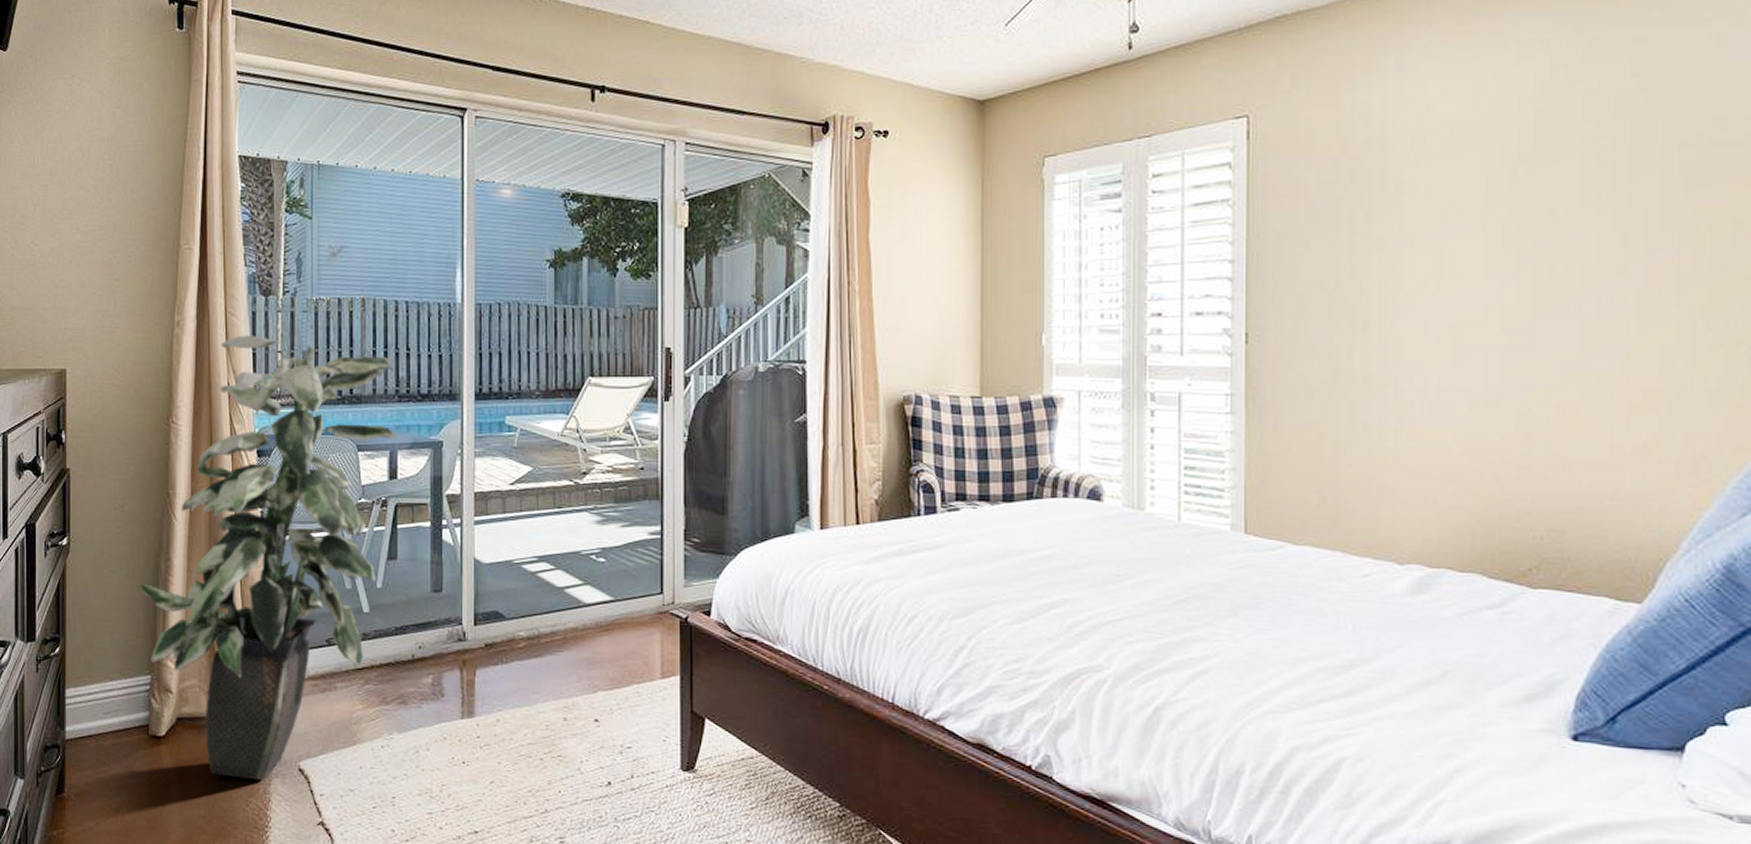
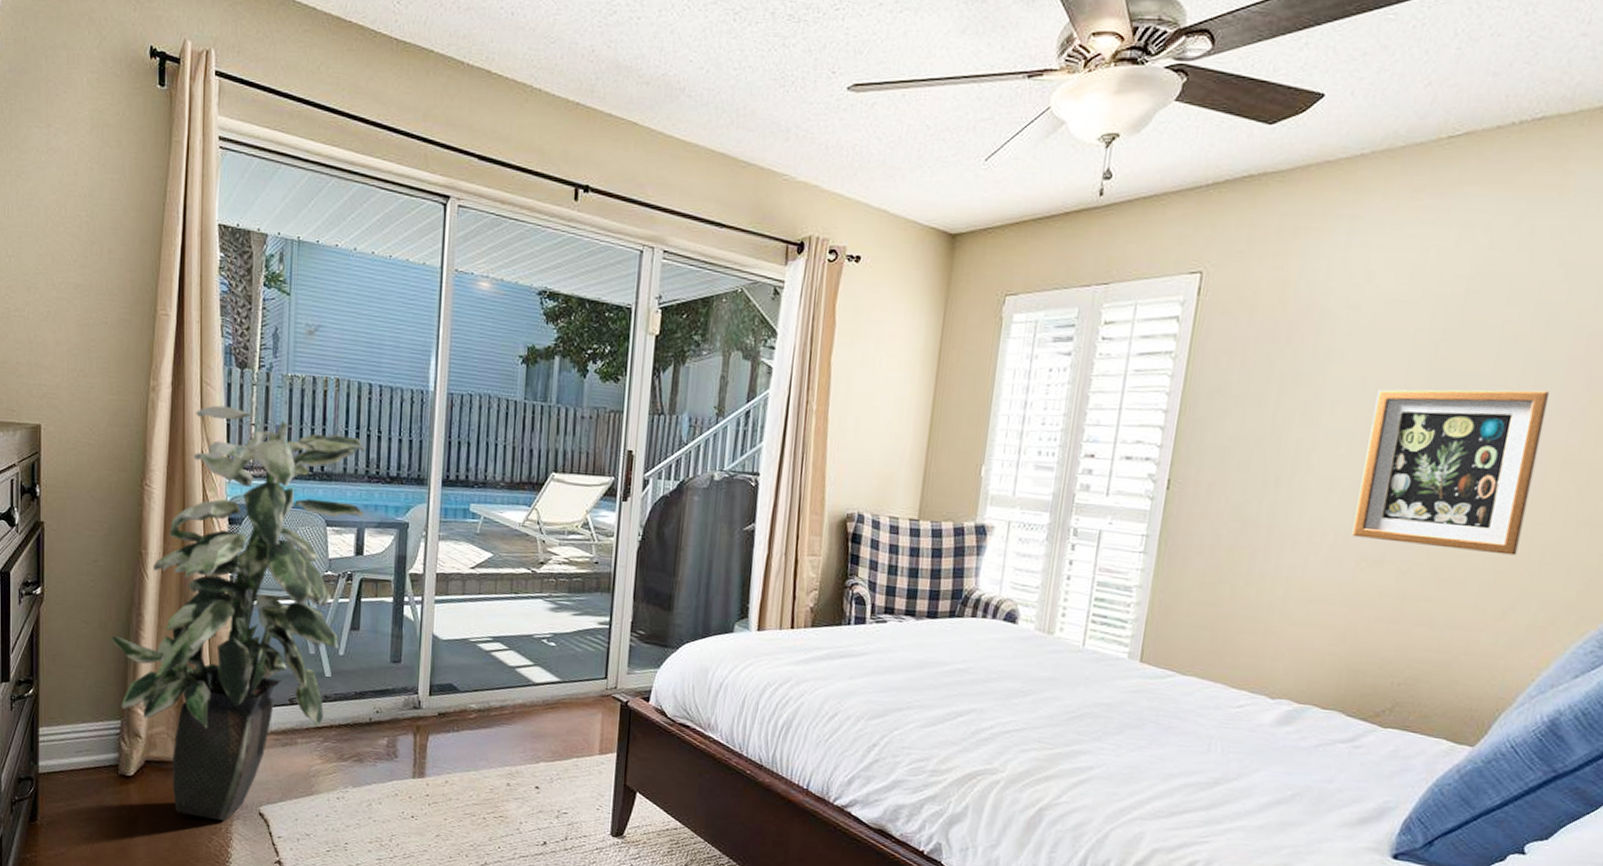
wall art: none [1458,207,1649,385] -> present [1351,389,1550,556]

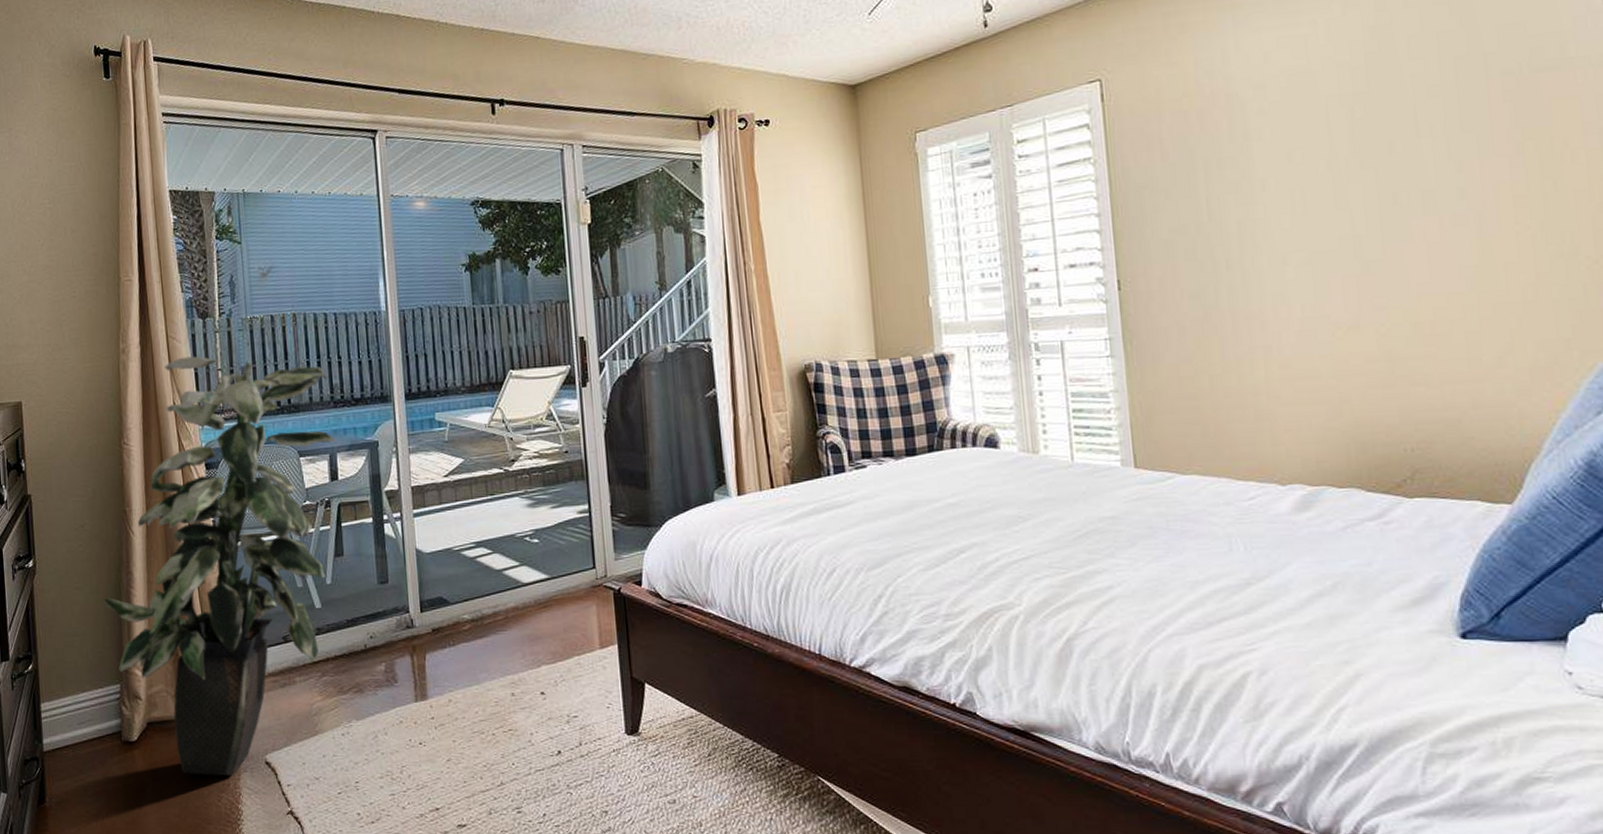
wall art: present [1351,389,1550,556] -> none [1305,134,1496,307]

